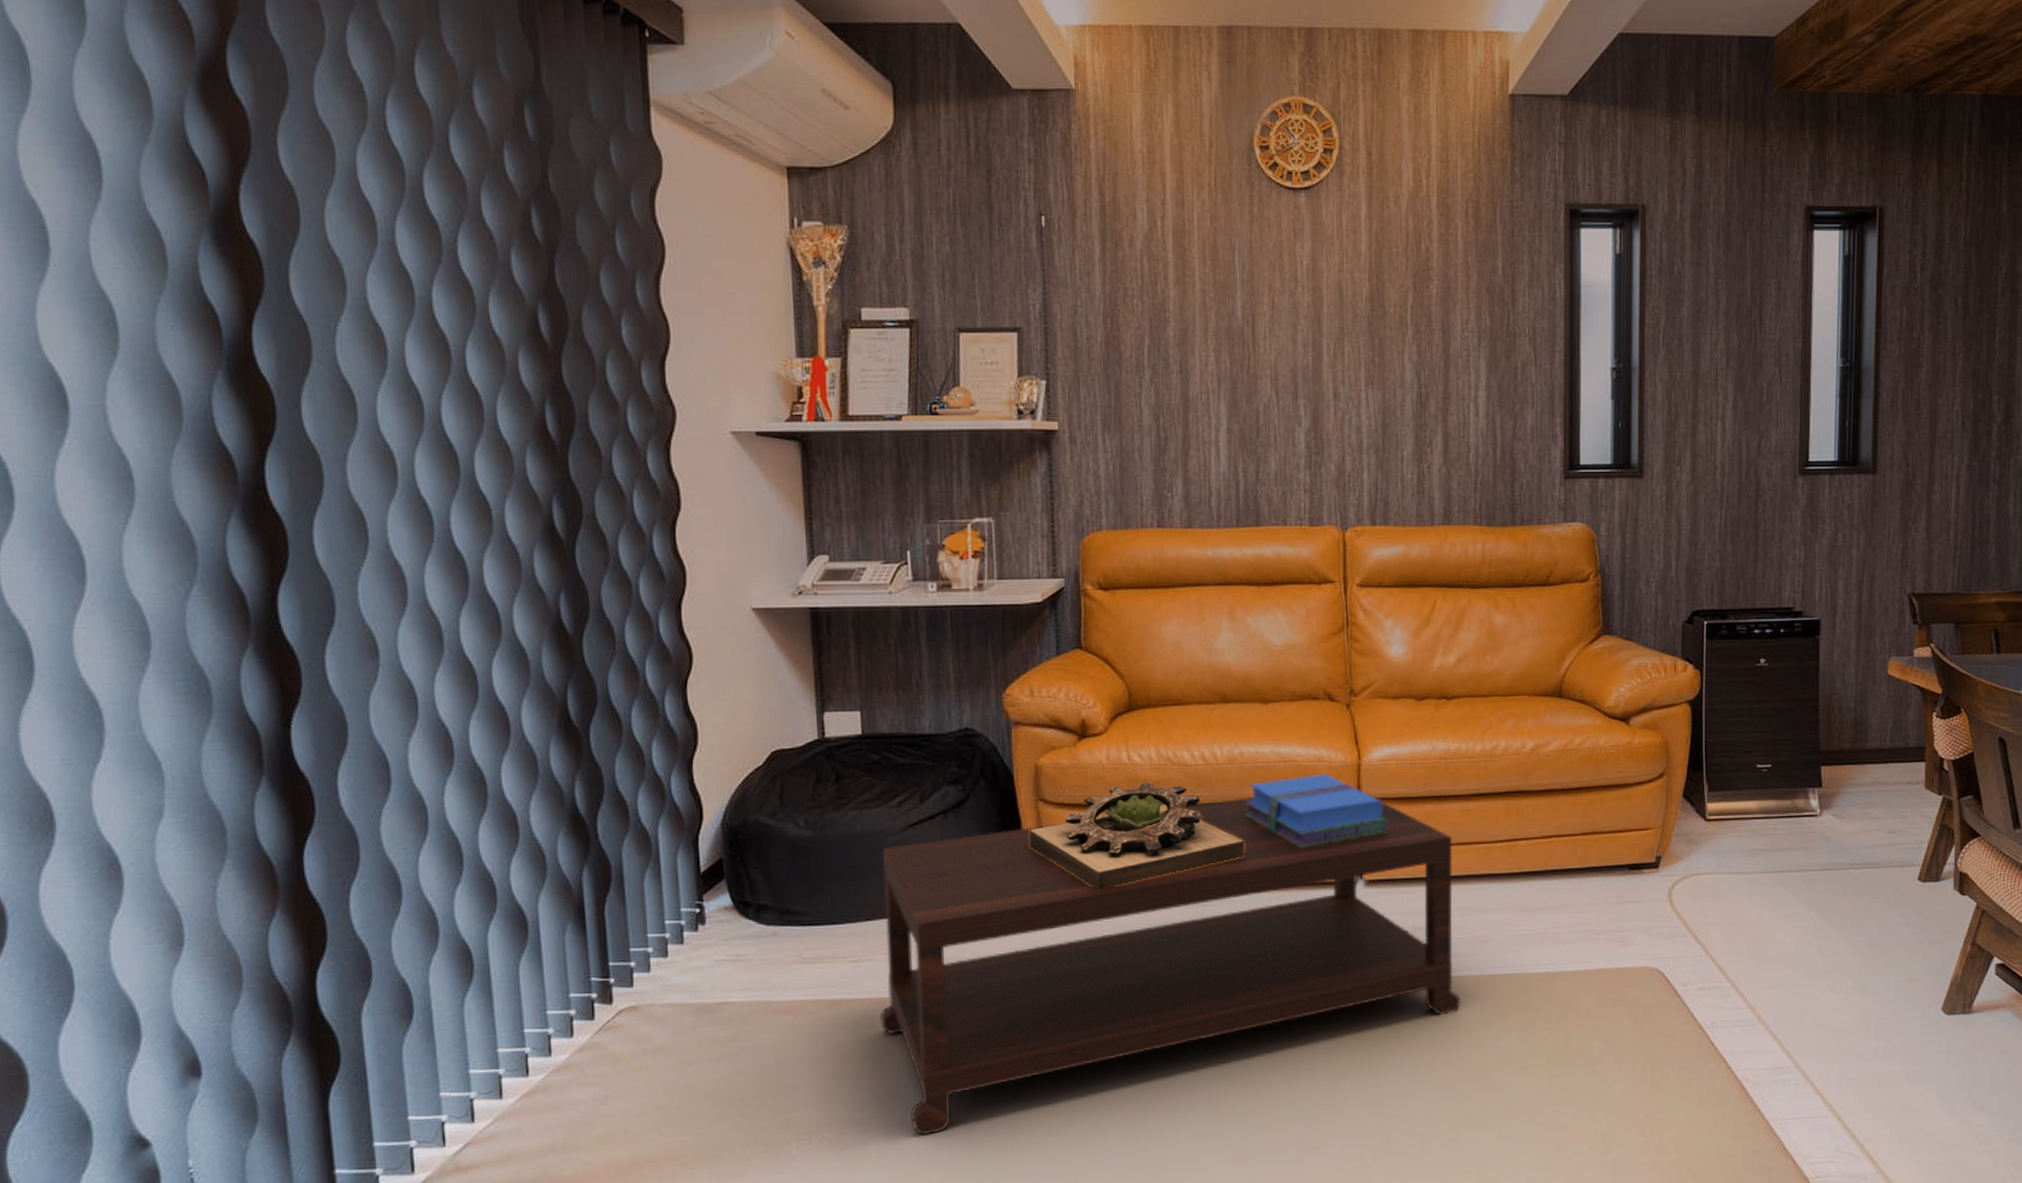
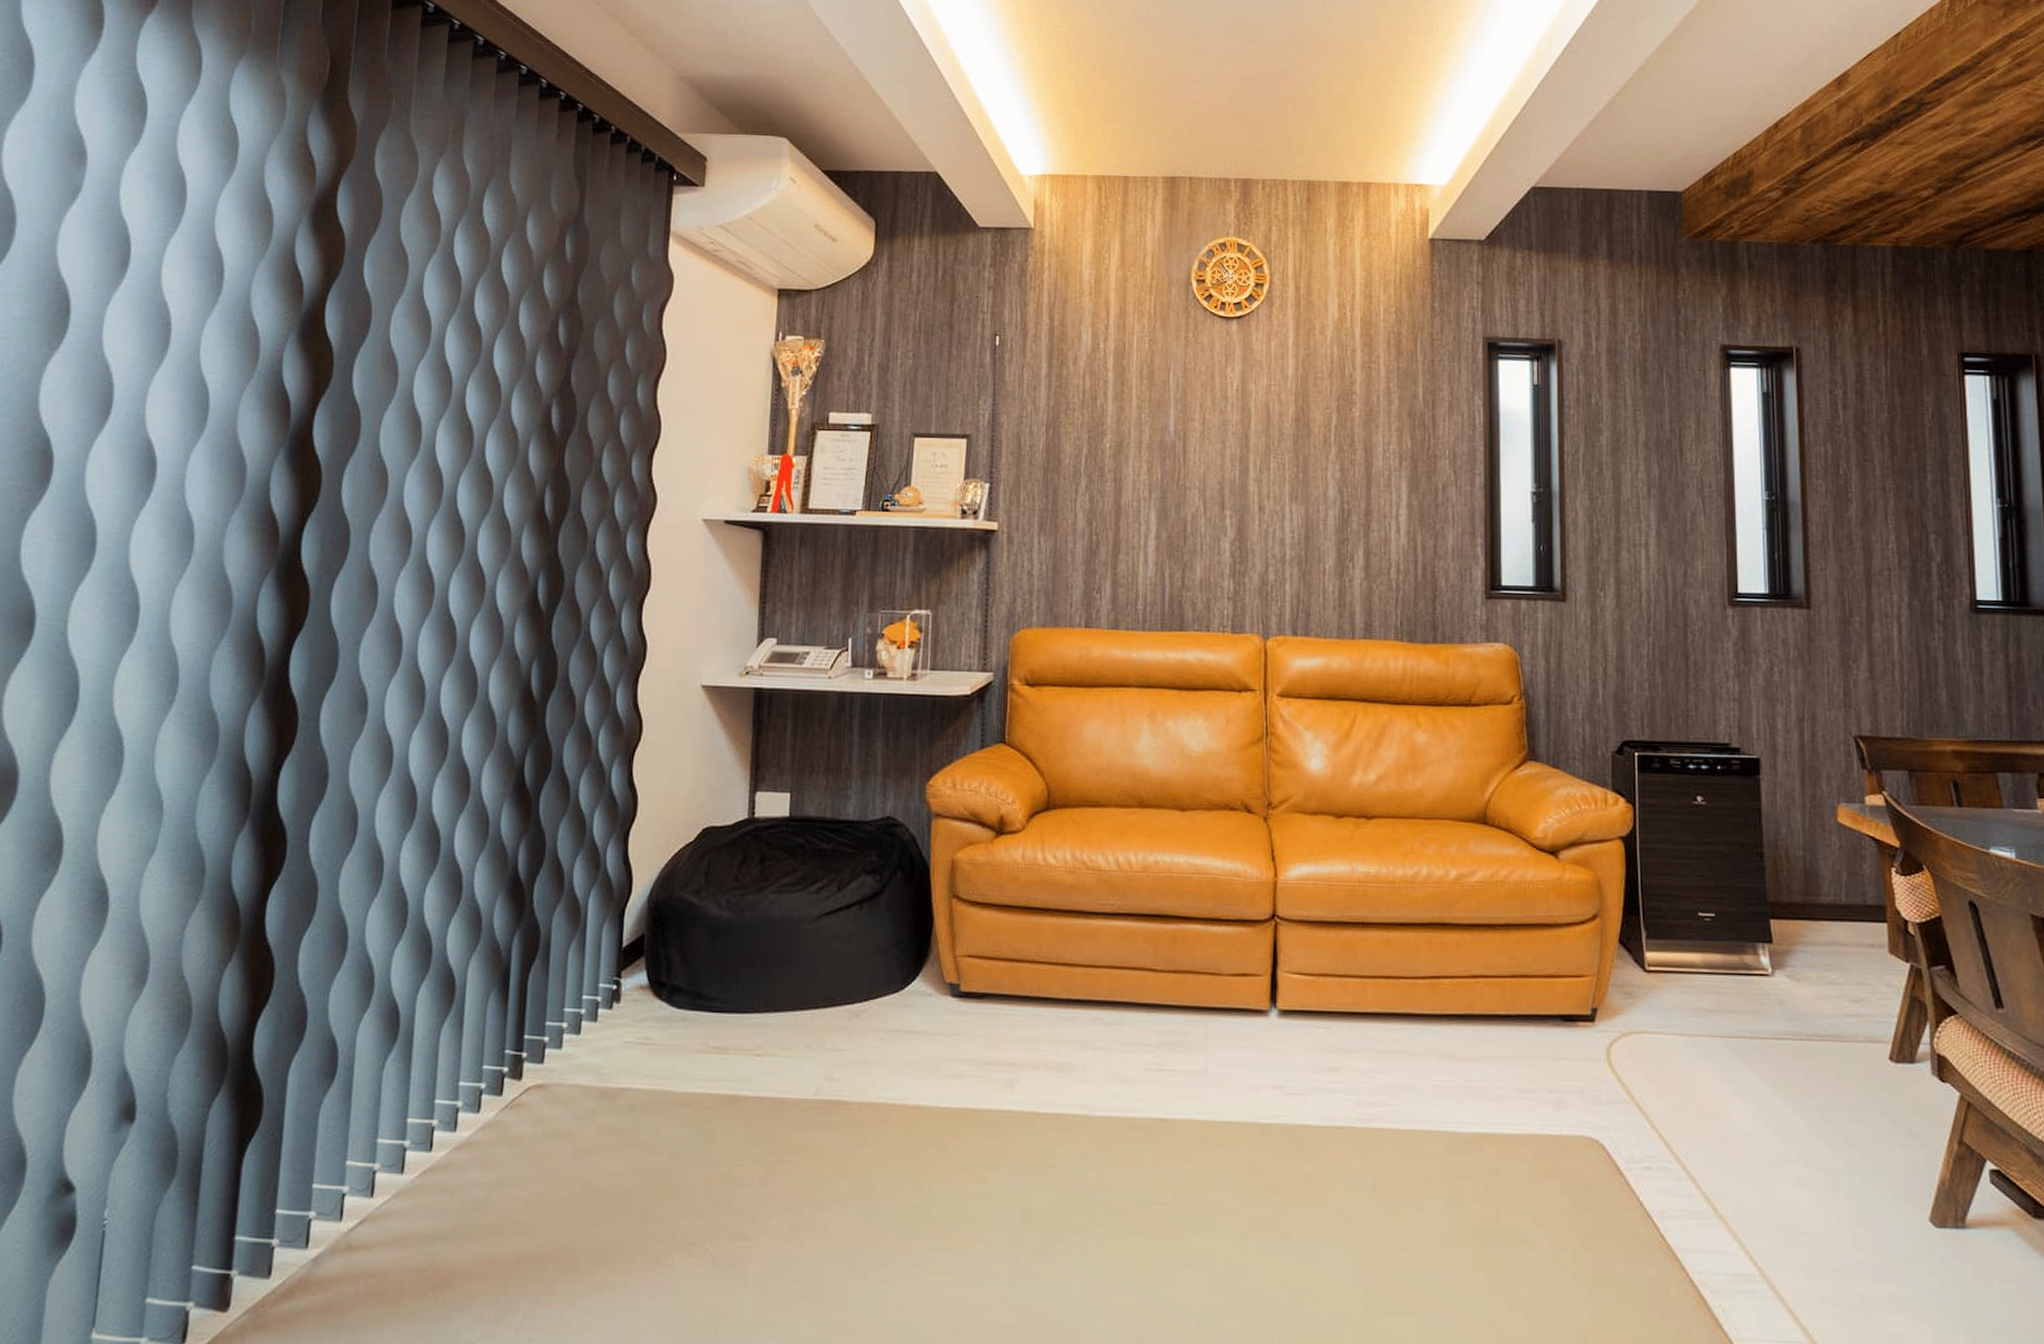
coffee table: present [880,788,1460,1135] -> none [777,908,1379,1258]
succulent planter: present [1028,782,1244,890] -> none [939,885,1155,998]
books: present [1245,773,1388,848] -> none [1157,889,1304,969]

